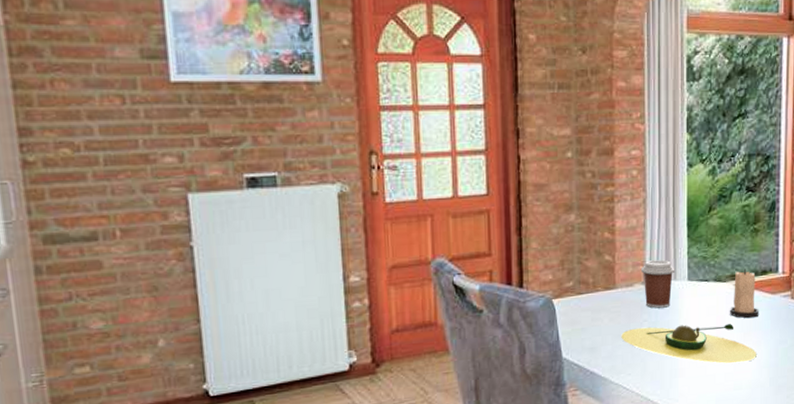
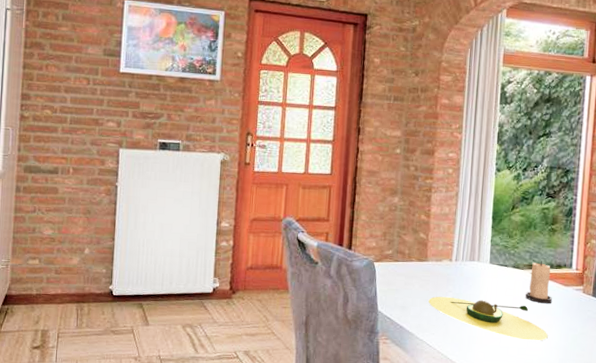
coffee cup: present [640,260,675,308] -> none [449,242,479,283]

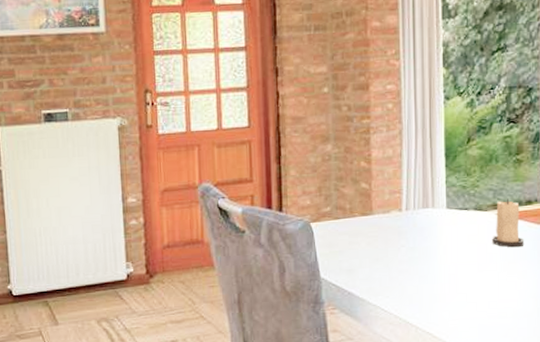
avocado: present [428,296,548,341] -> none [378,251,522,292]

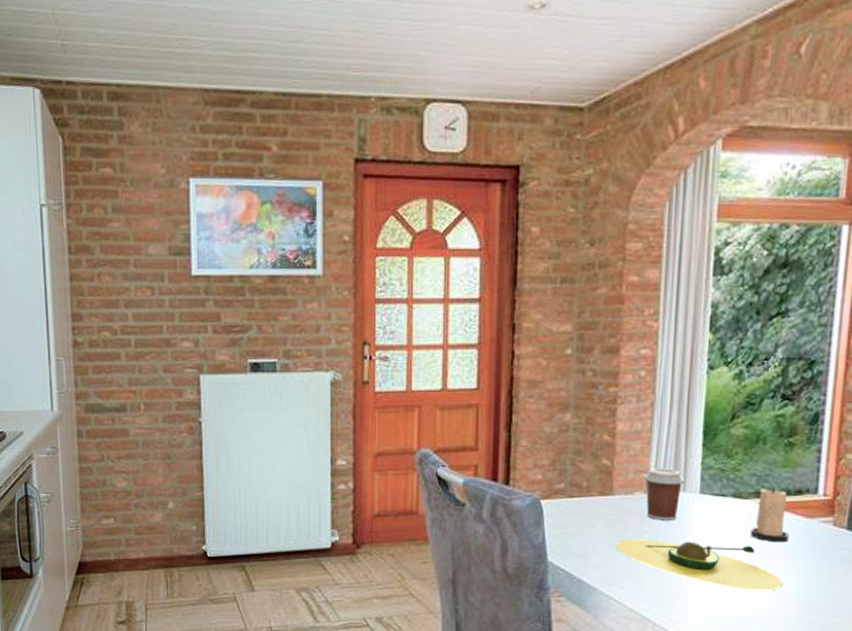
avocado: none [378,251,522,292] -> present [615,539,783,591]
coffee cup: none [397,188,433,235] -> present [643,468,685,521]

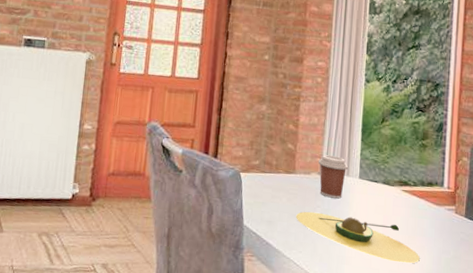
candle: present [751,486,790,543] -> none [396,177,424,224]

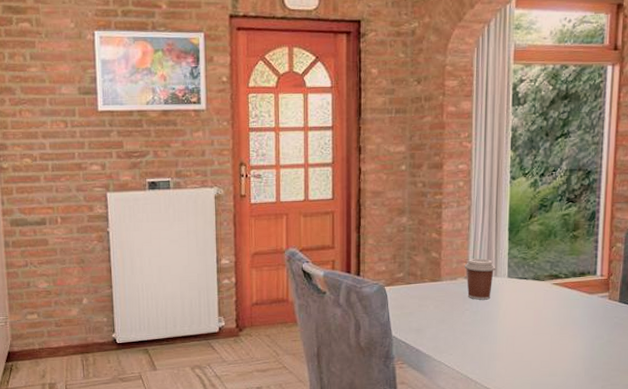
avocado: present [296,211,420,264] -> none [444,315,573,353]

